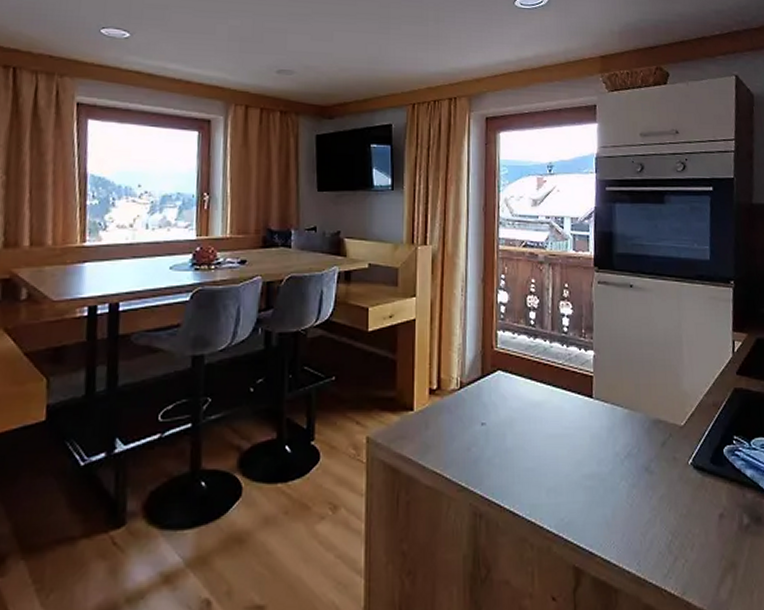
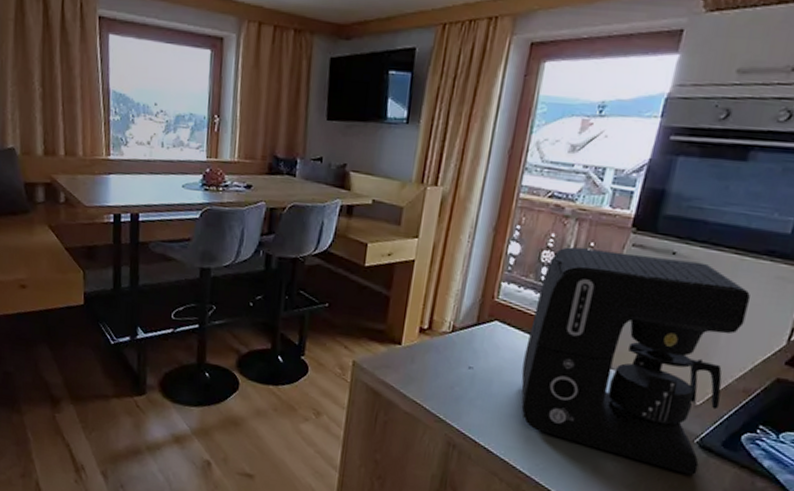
coffee maker: none [529,290,699,499] -> present [521,246,751,475]

